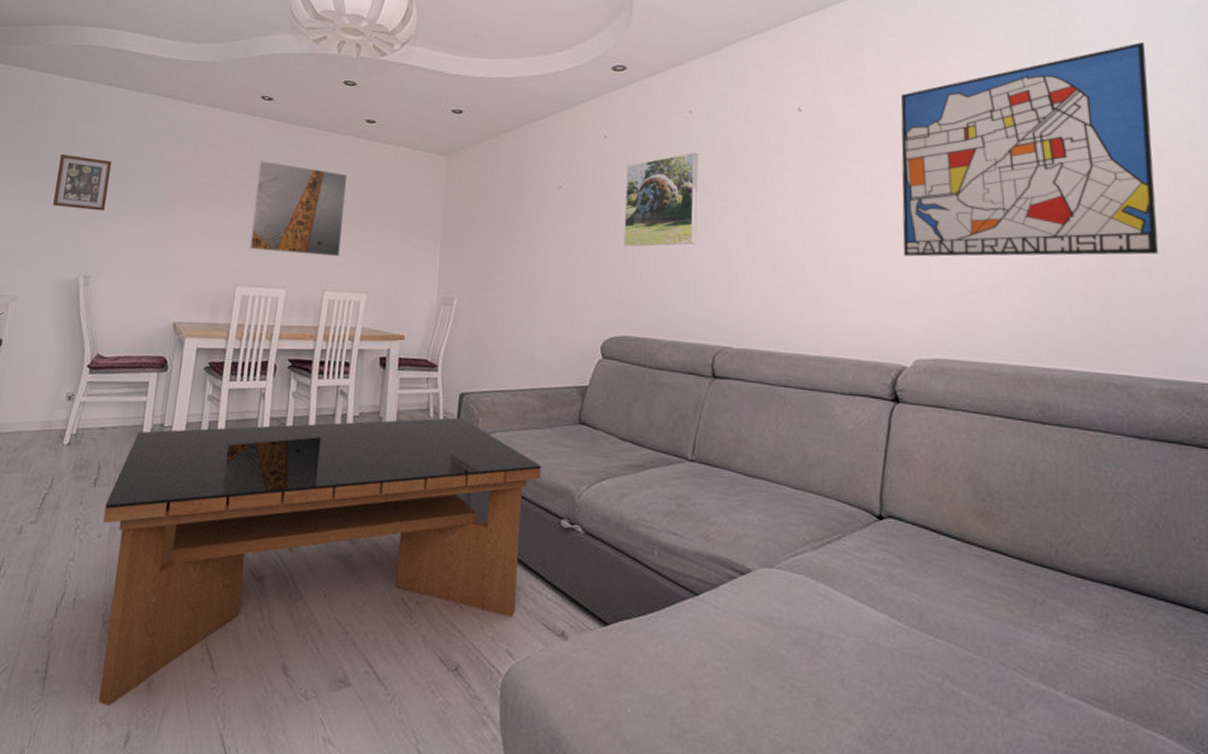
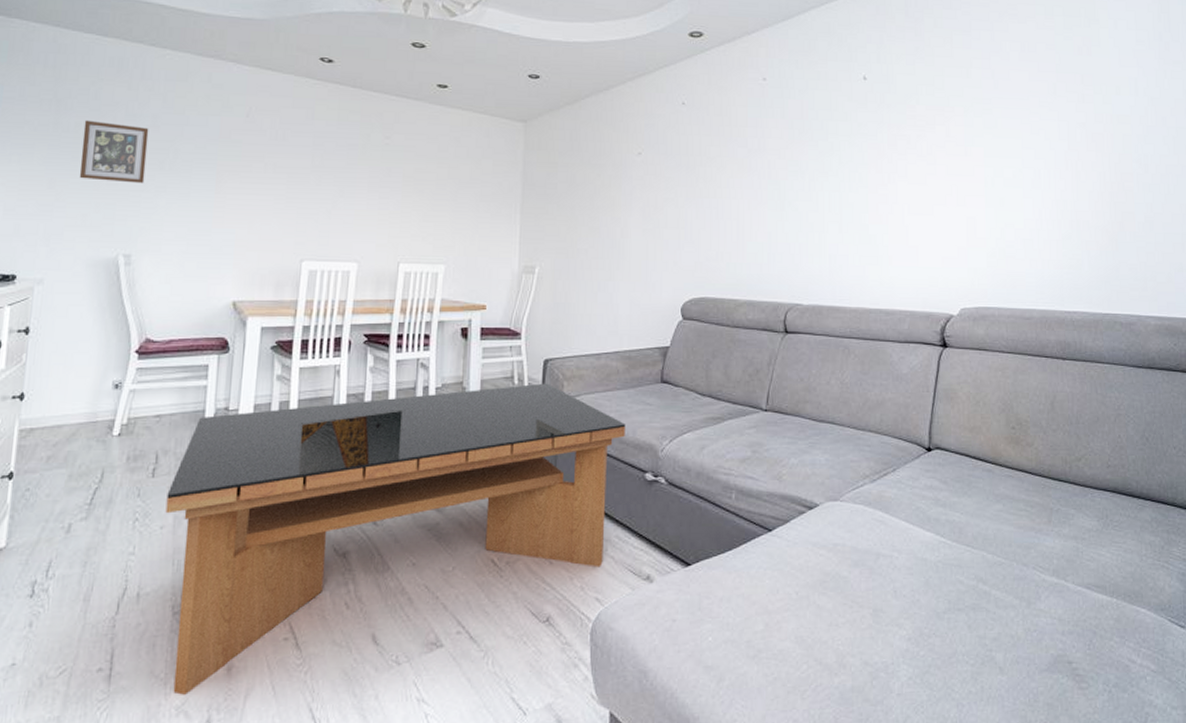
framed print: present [249,161,348,257] -> none [315,127,420,228]
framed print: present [624,152,698,247] -> none [702,118,772,212]
wall art: present [900,42,1159,257] -> none [953,20,1160,215]

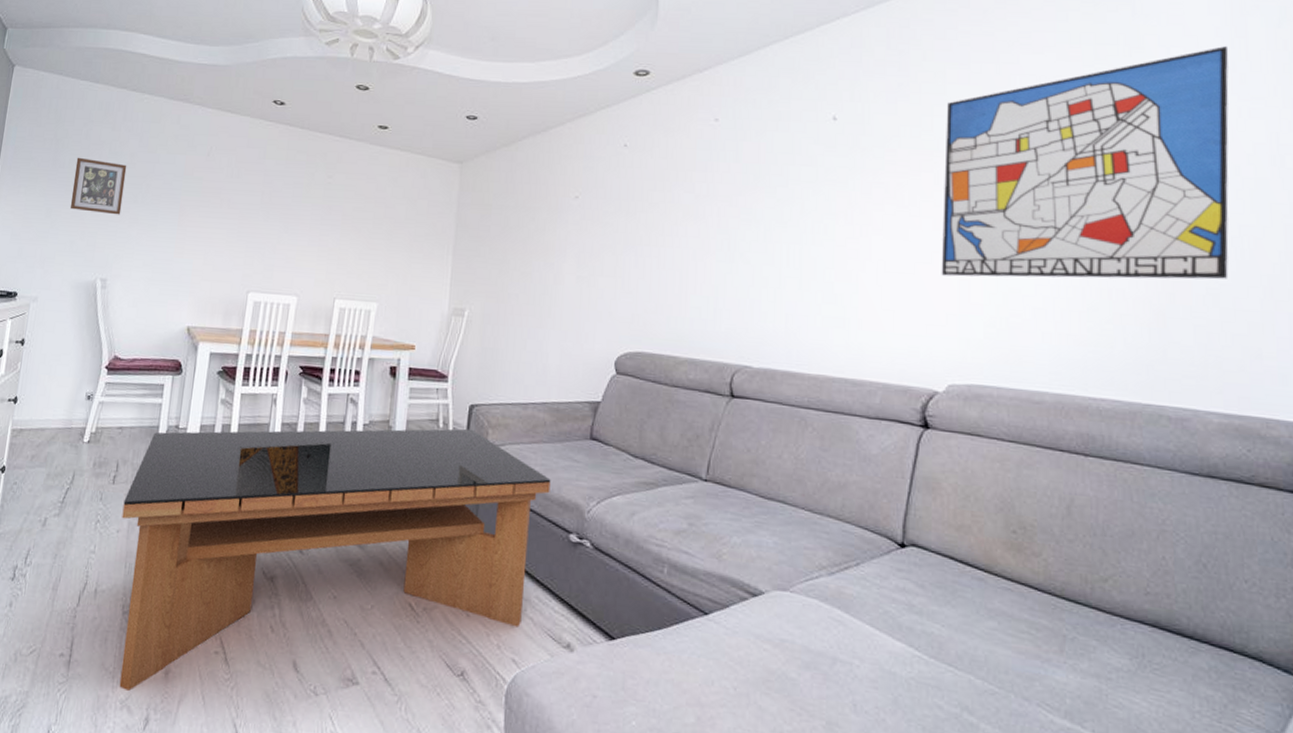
wall art: none [953,20,1160,215] -> present [941,46,1229,280]

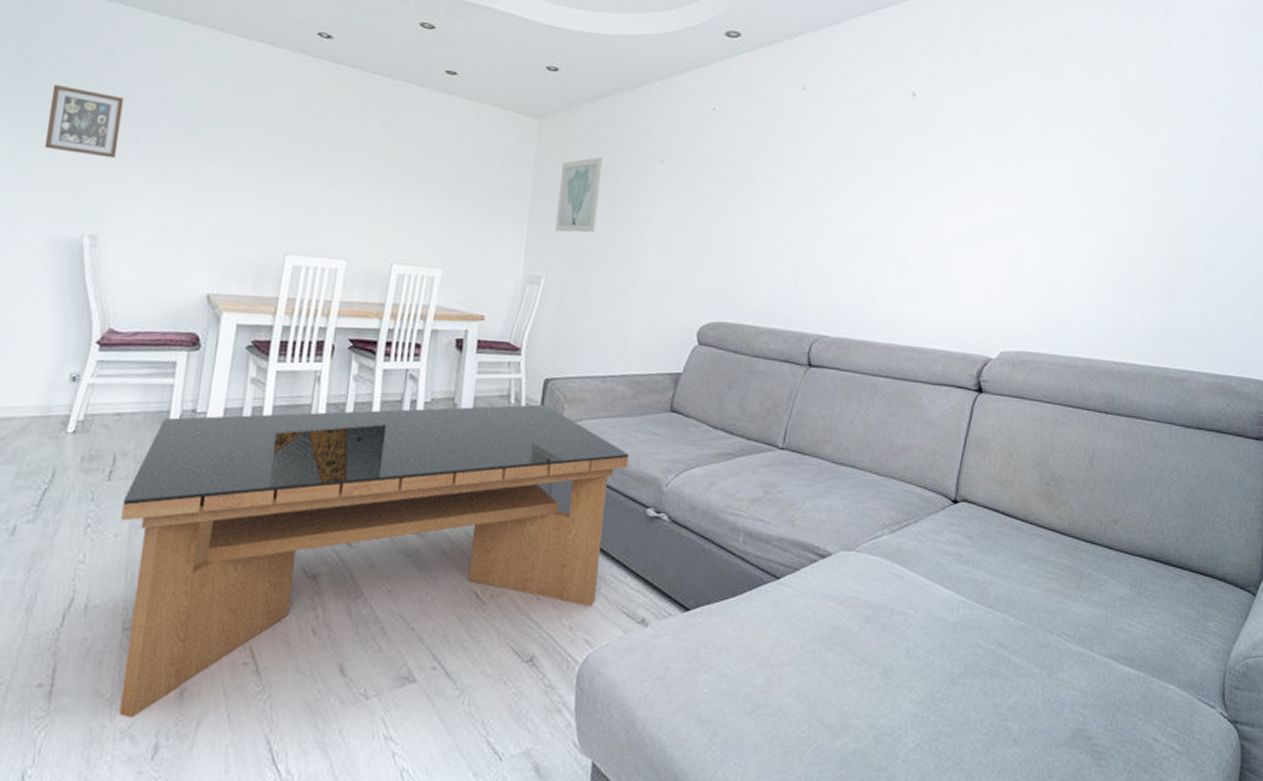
wall art: none [477,196,519,267] -> present [555,157,602,233]
wall art: present [941,46,1229,280] -> none [999,51,1235,258]

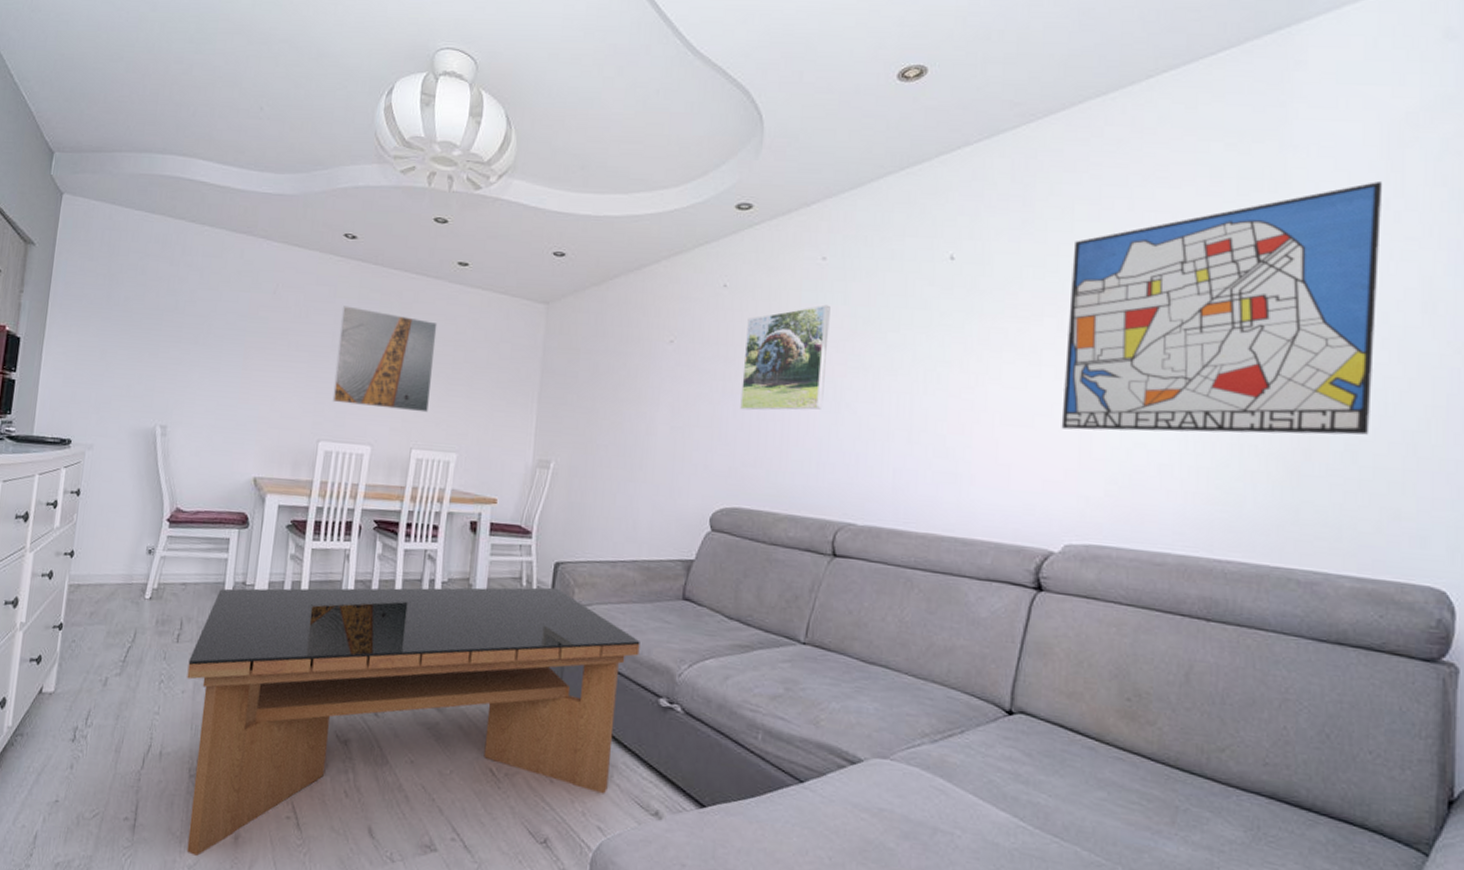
picture frame: present [44,84,125,159] -> none [126,294,187,357]
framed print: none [302,110,423,226] -> present [332,306,438,413]
wall art: present [555,157,602,233] -> none [563,340,609,417]
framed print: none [727,131,810,230] -> present [740,304,831,411]
wall art: none [999,51,1235,258] -> present [1061,182,1383,435]

